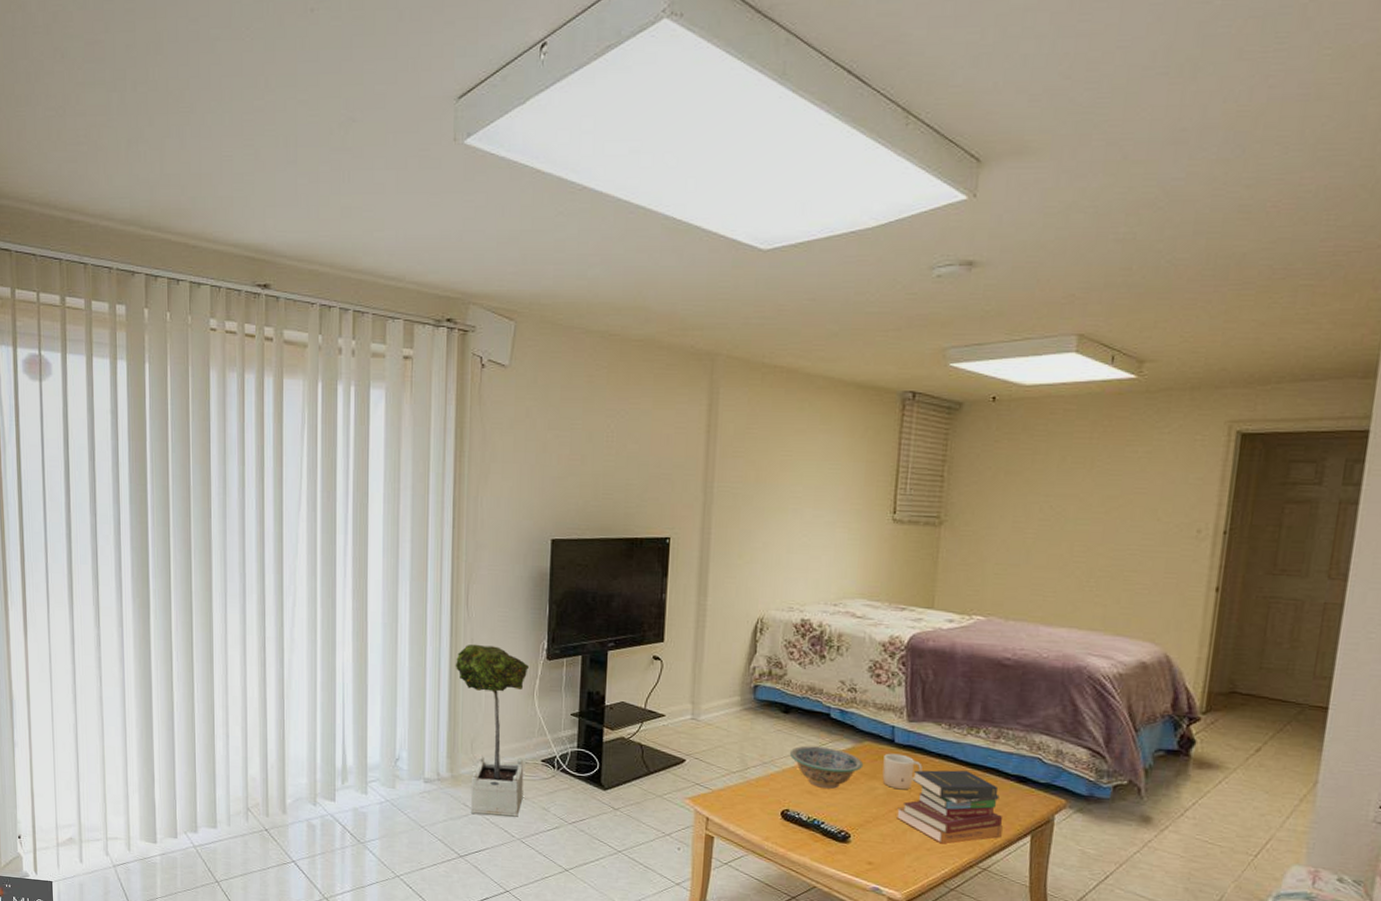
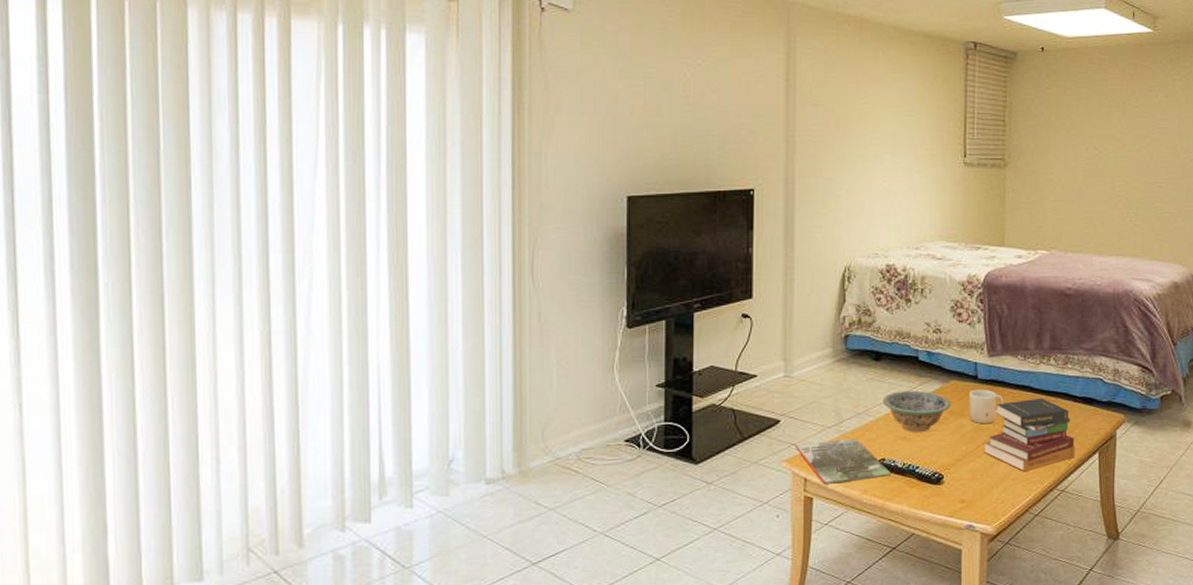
potted tree: present [455,644,529,817] -> none [519,317,606,512]
magazine: none [699,784,794,828] -> present [796,438,891,484]

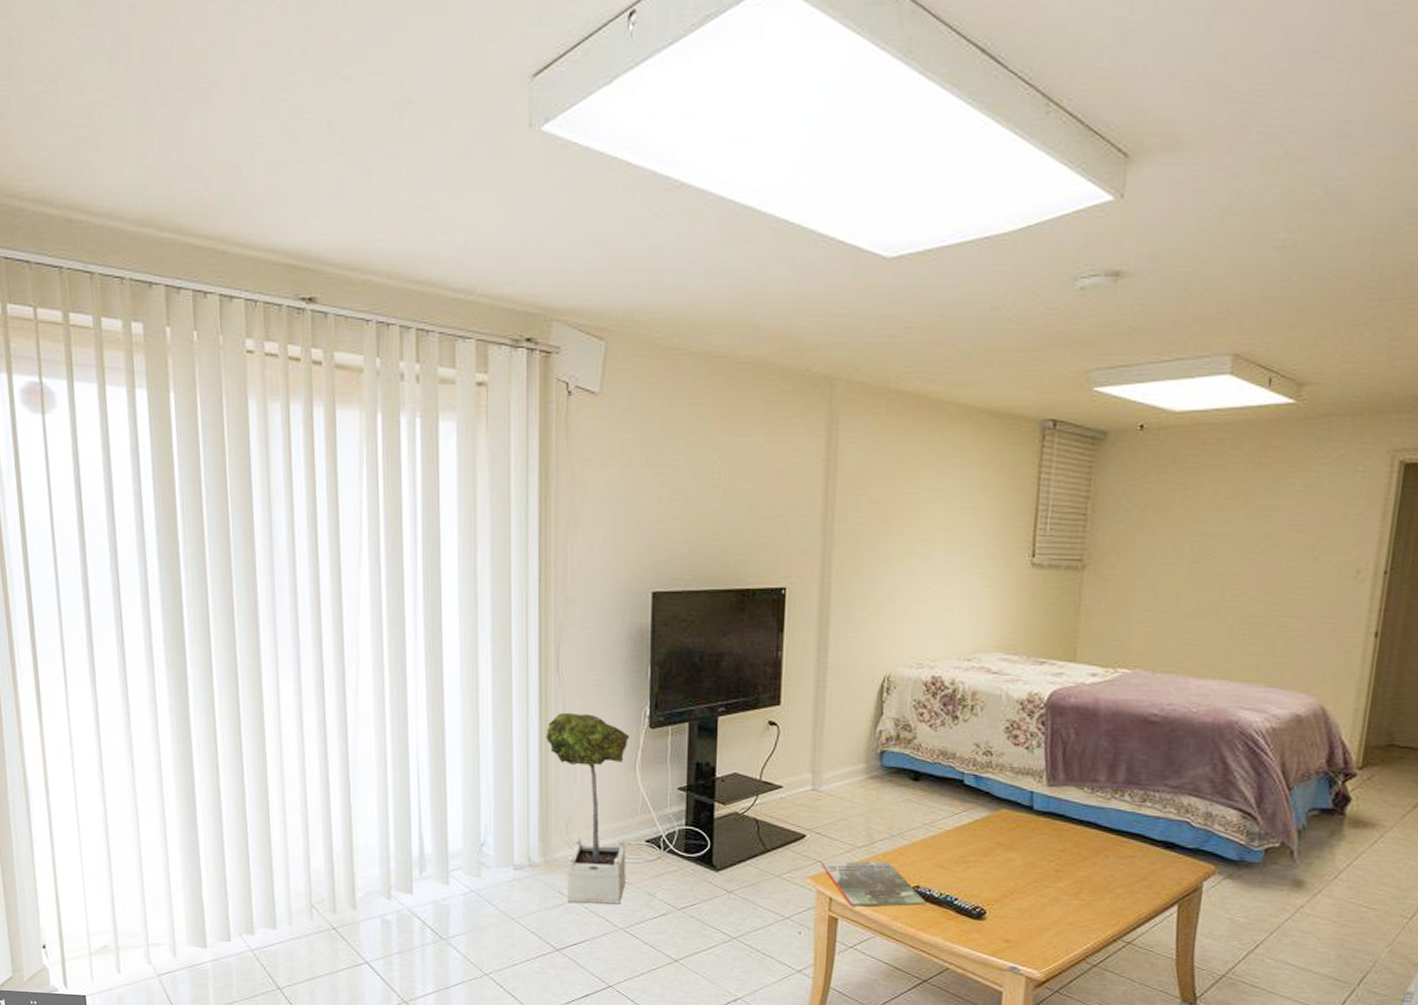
potted tree: none [519,317,606,512] -> present [545,712,629,904]
decorative bowl: present [882,390,952,432] -> none [919,815,1000,862]
mug: present [969,389,1004,424] -> none [1020,821,1063,861]
books: present [984,397,1075,472] -> none [1035,836,1148,918]

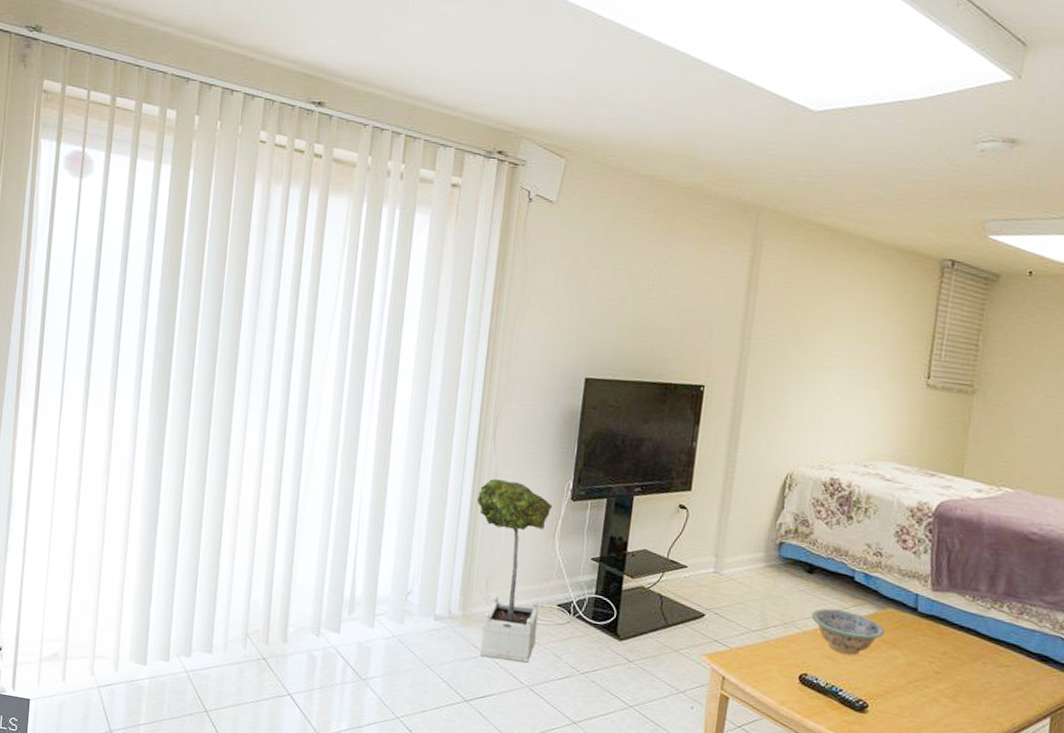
magazine: present [821,861,925,907] -> none [717,642,812,693]
decorative bowl: none [919,815,1000,862] -> present [811,608,886,655]

